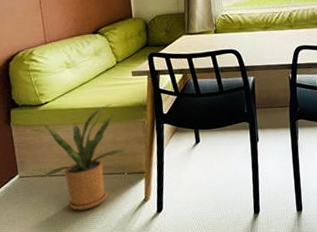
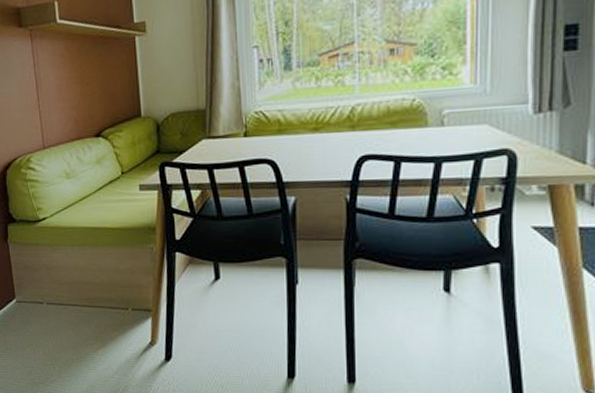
house plant: present [27,103,129,211] -> none [24,223,134,347]

